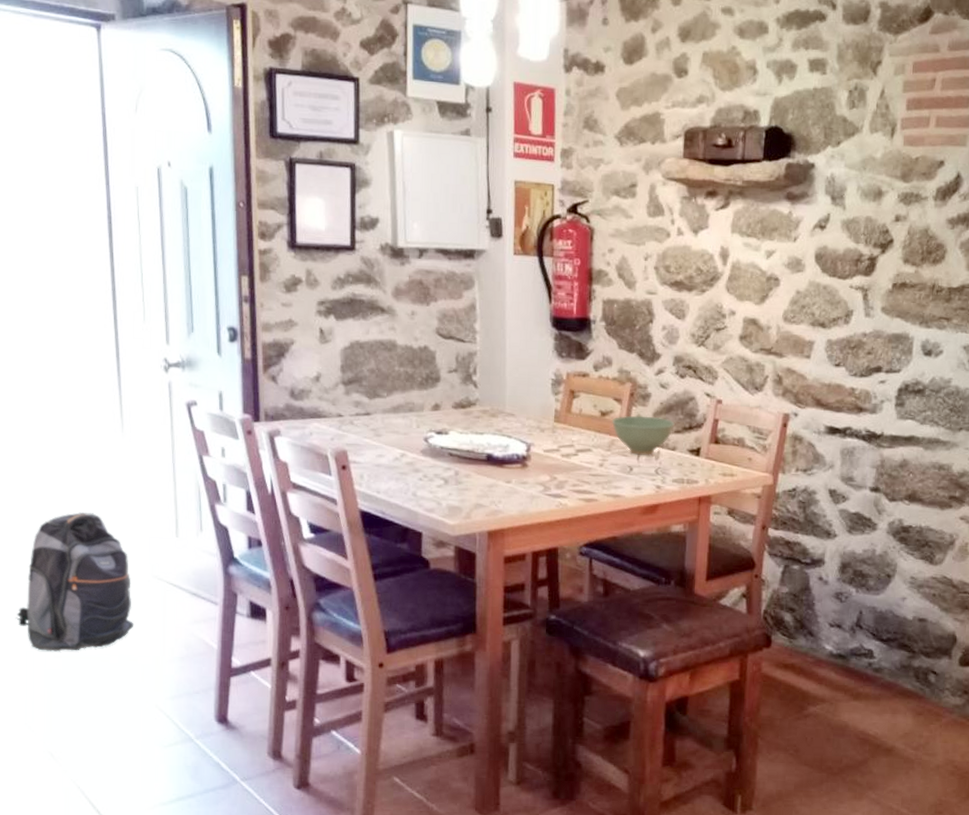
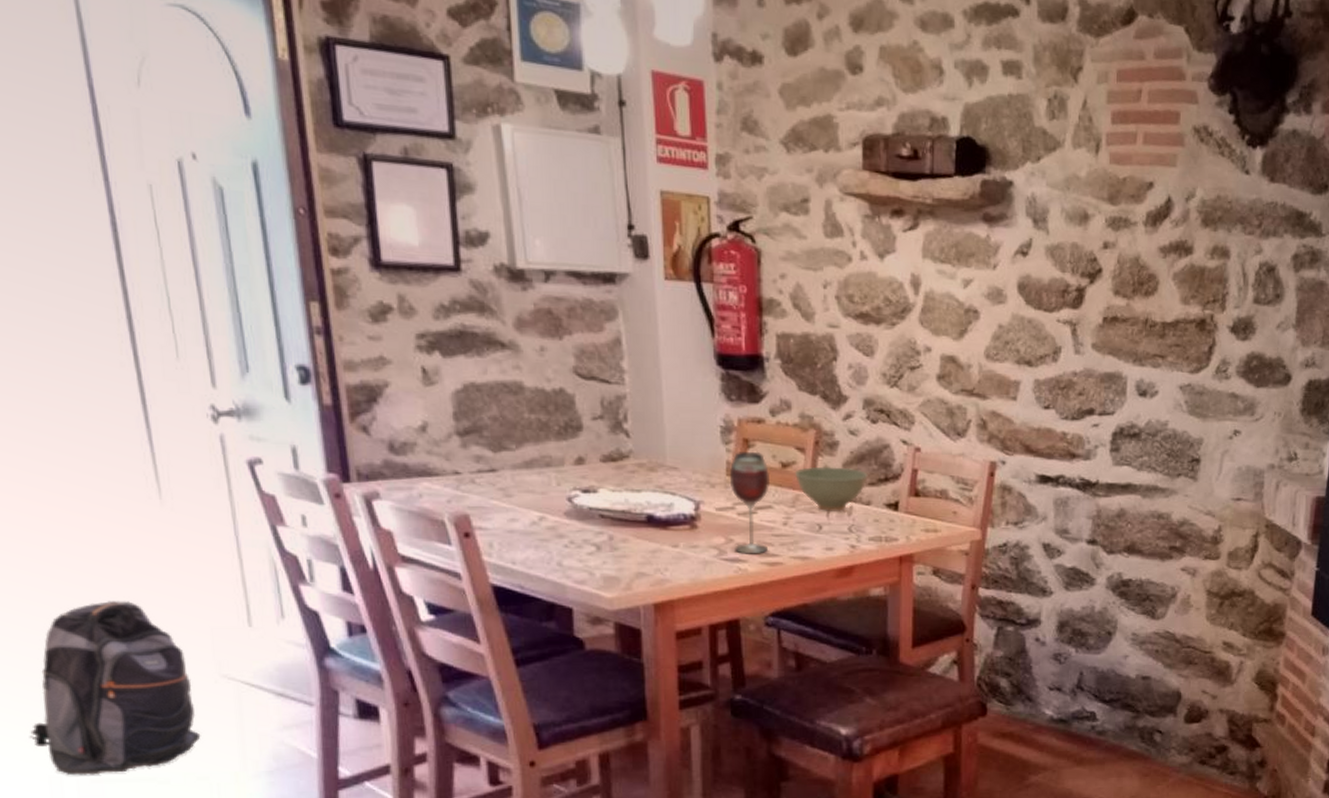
wineglass: none [556,401,591,491] -> present [729,451,771,554]

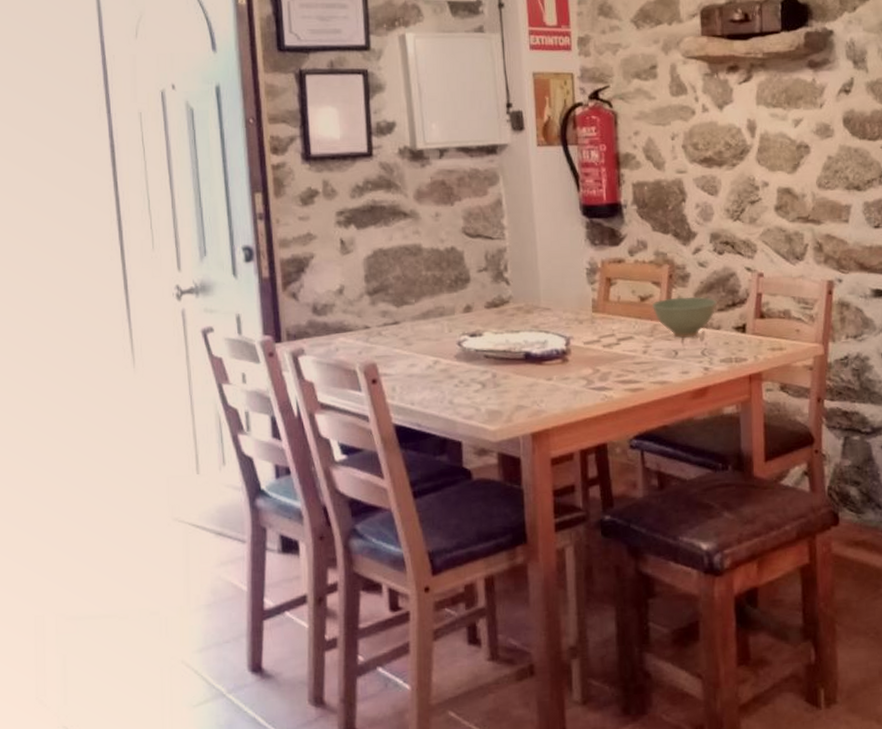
backpack: present [29,601,201,775] -> none [22,457,155,614]
wineglass: present [729,451,771,554] -> none [594,288,631,382]

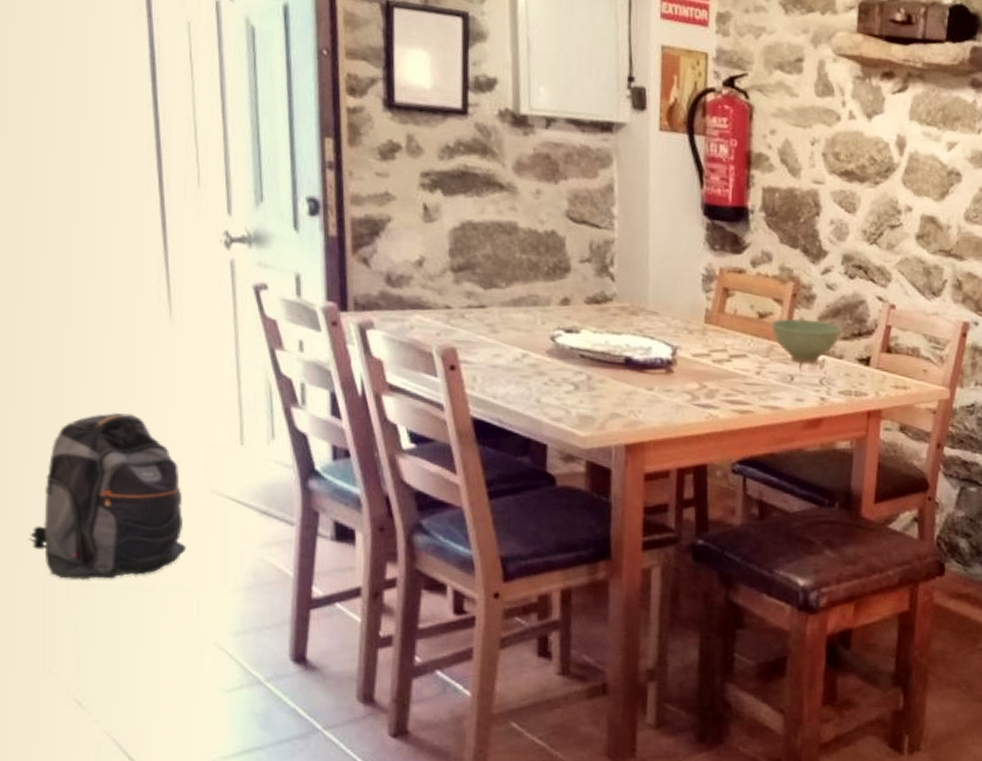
backpack: none [22,457,155,614] -> present [28,413,187,580]

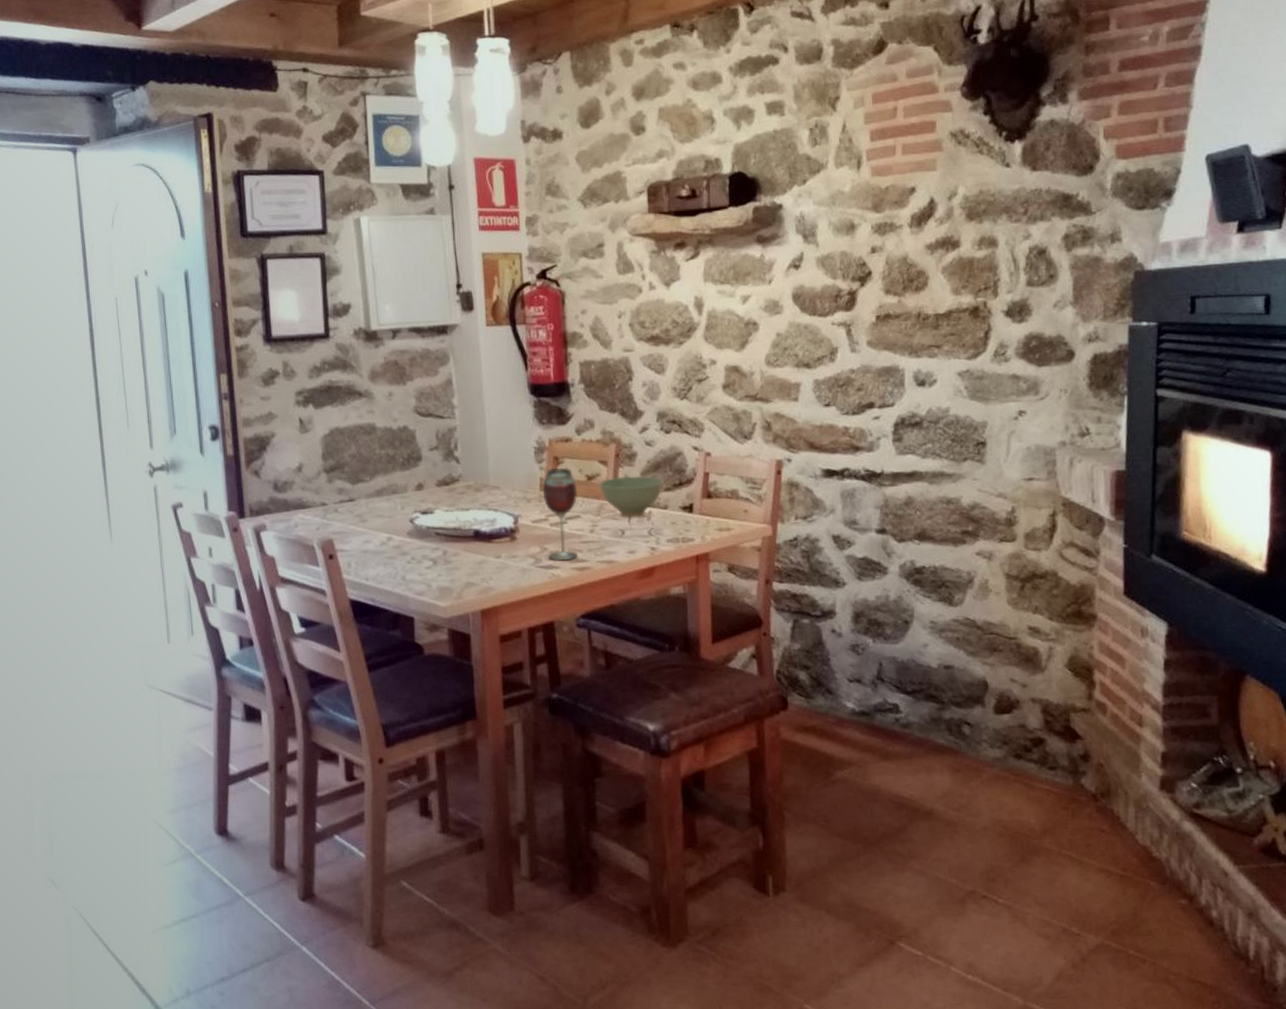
backpack: present [28,413,187,580] -> none [12,625,130,772]
wineglass: none [707,300,748,401] -> present [542,467,578,561]

